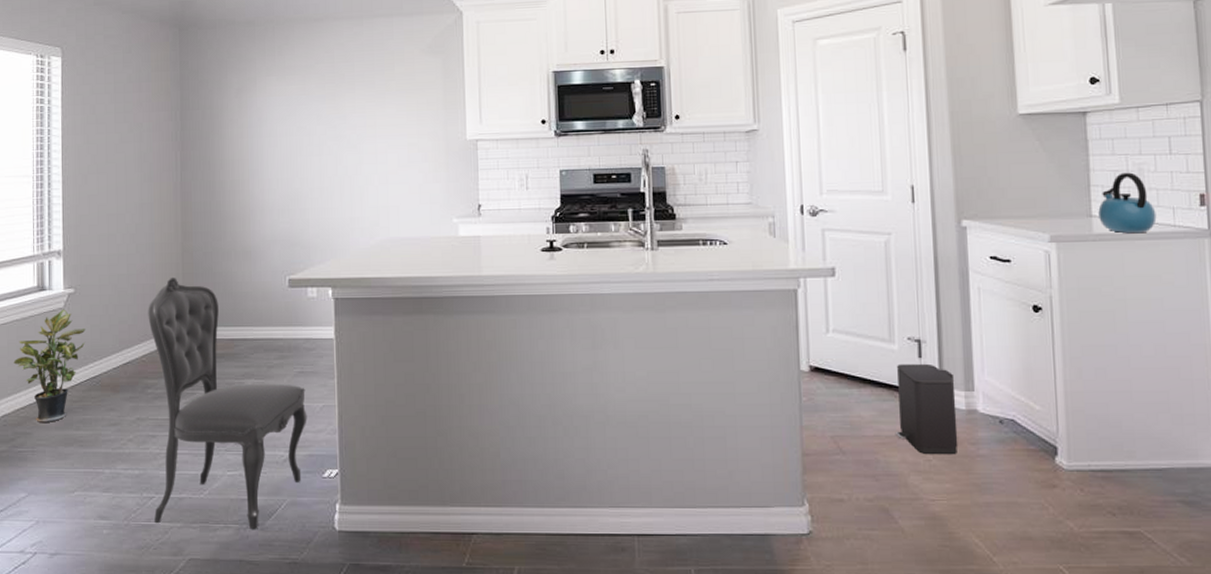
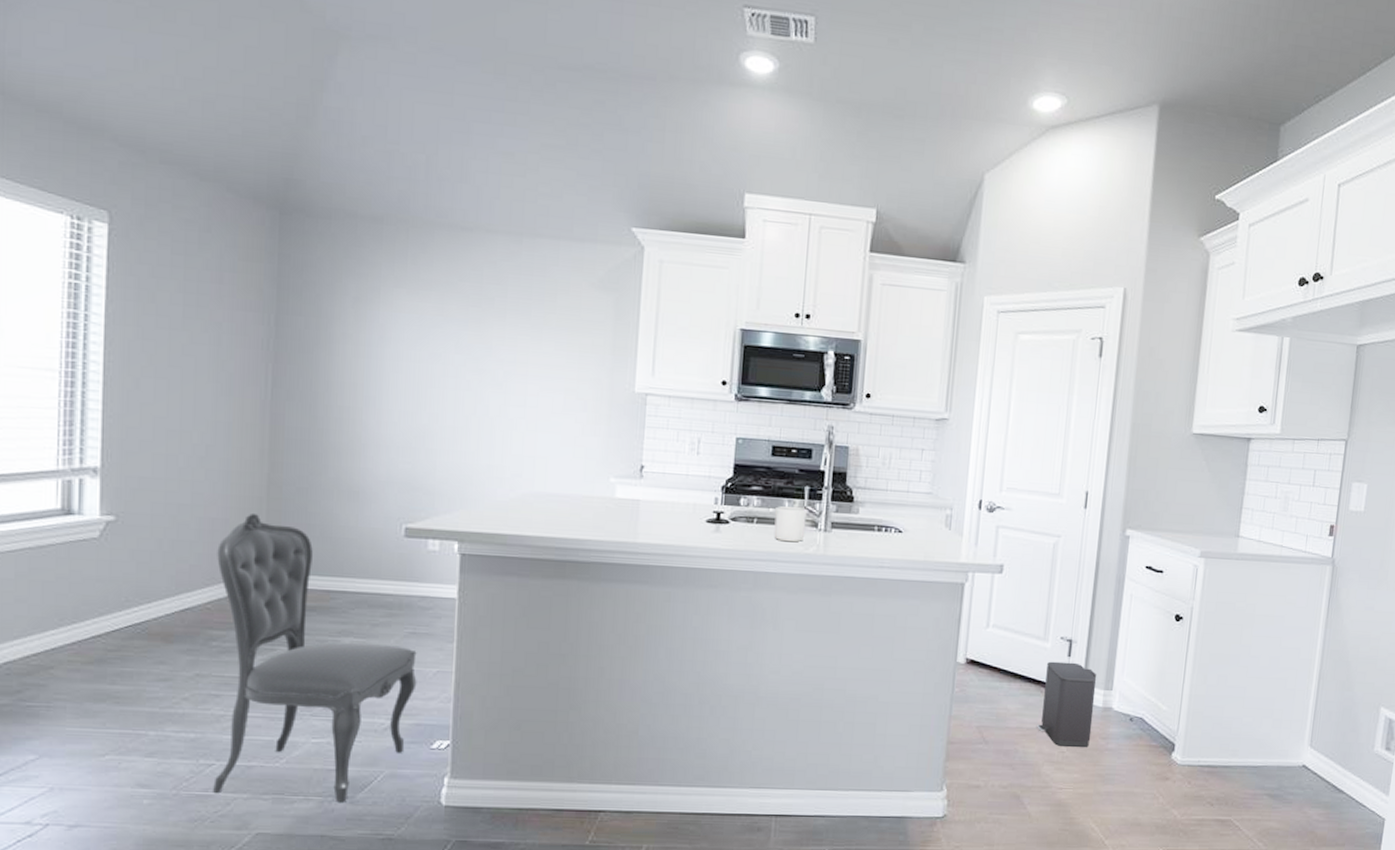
potted plant: present [13,309,86,424] -> none [23,539,129,675]
mug: none [603,228,634,263] -> present [774,505,807,543]
kettle: present [1098,172,1157,234] -> none [1244,499,1293,556]

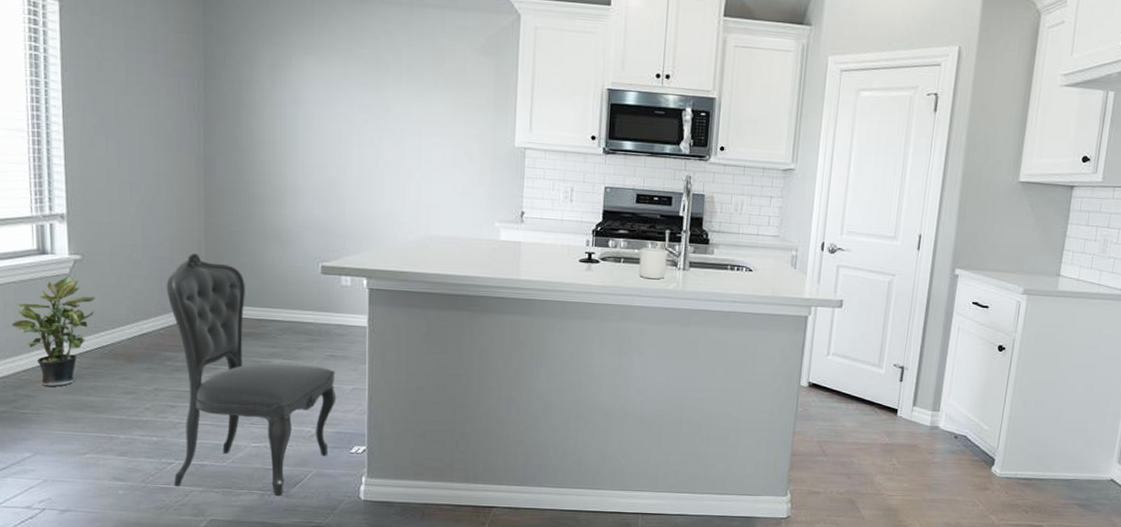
potted plant: none [23,539,129,675] -> present [11,275,95,388]
pedal bin: present [1036,661,1097,747] -> none [870,385,926,460]

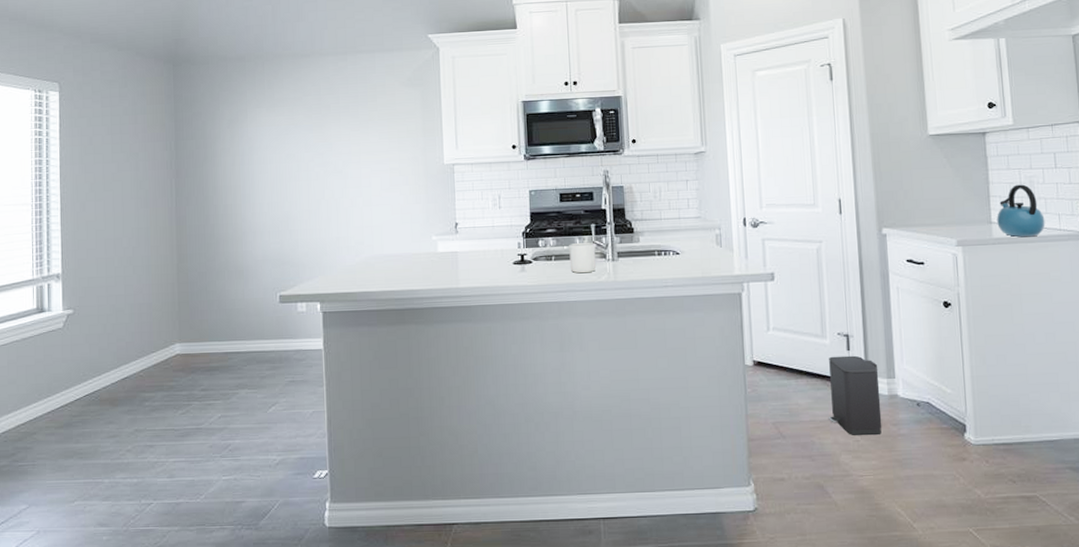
potted plant: present [11,275,95,388] -> none [13,329,85,438]
dining chair: present [166,252,337,496] -> none [145,296,298,529]
pedal bin: none [870,385,926,460] -> present [828,355,882,435]
kettle: none [1064,241,1110,294] -> present [997,184,1045,237]

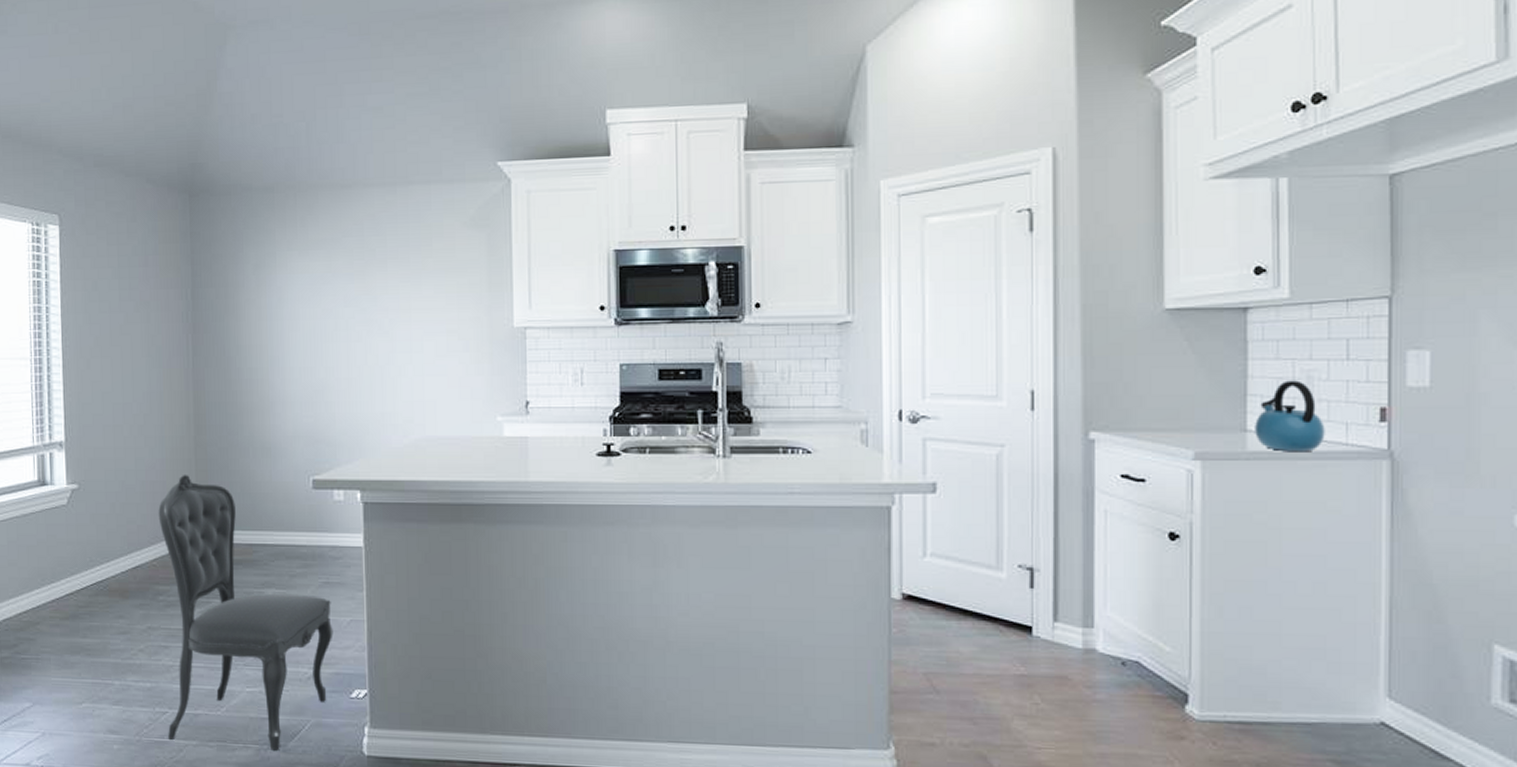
dining chair: none [145,296,298,529] -> present [158,474,333,750]
mug: present [569,242,596,274] -> none [668,432,703,472]
pedal bin: present [828,355,882,435] -> none [998,594,1072,698]

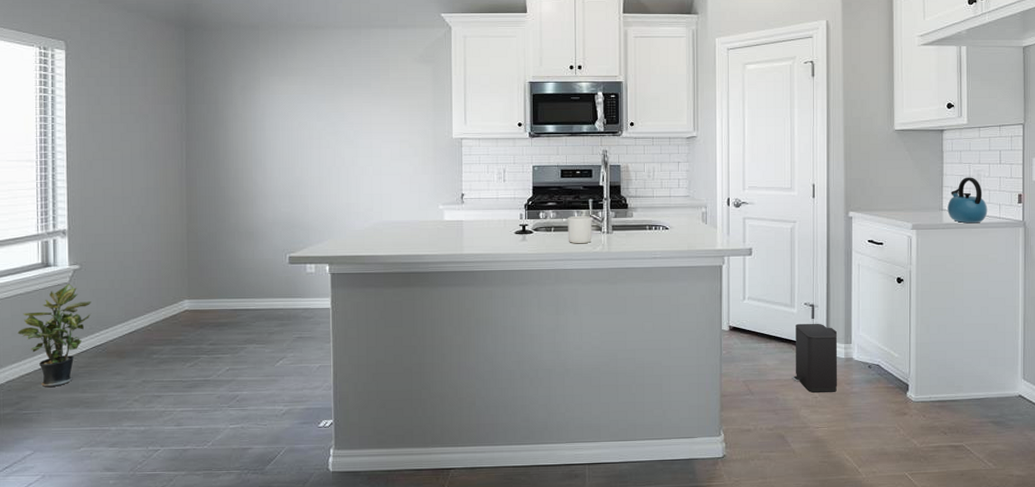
potted plant: none [14,506,91,630] -> present [17,284,91,388]
dining chair: present [158,474,333,750] -> none [153,254,305,474]
mug: none [668,432,703,472] -> present [568,215,592,244]
pedal bin: none [998,594,1072,698] -> present [792,323,838,393]

